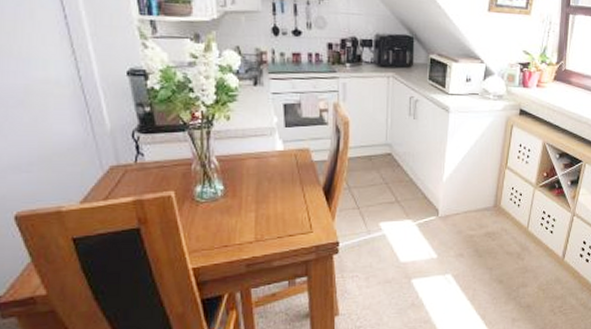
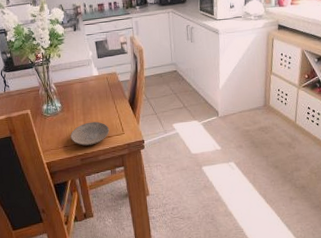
plate: none [234,214,292,246] -> present [70,121,110,146]

